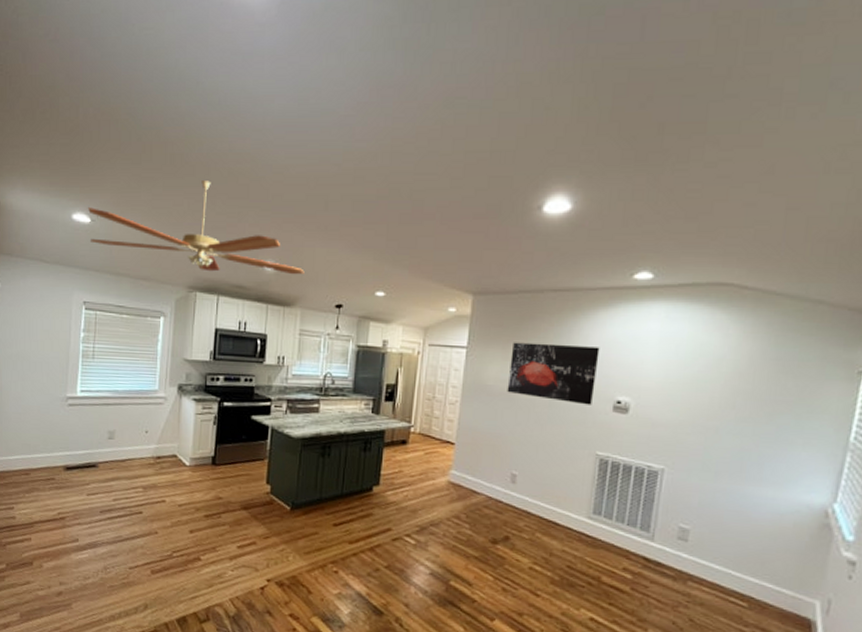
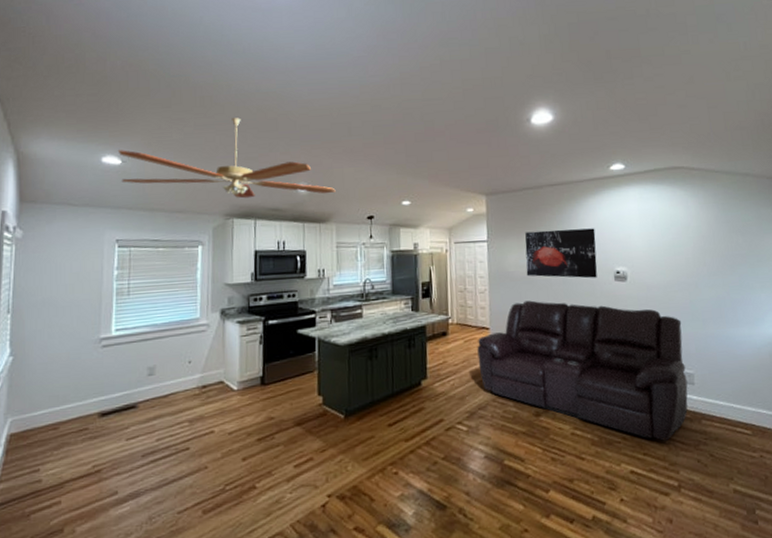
sofa: none [437,419,688,595] -> present [477,300,688,441]

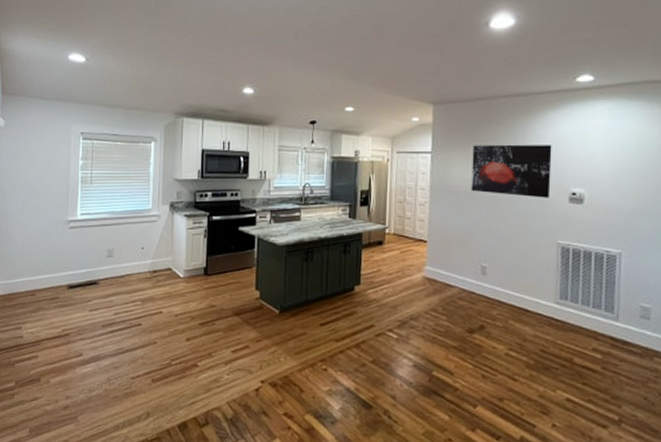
ceiling fan: present [119,118,336,199] -> none [83,18,280,99]
sofa: present [477,300,688,441] -> none [413,216,643,373]

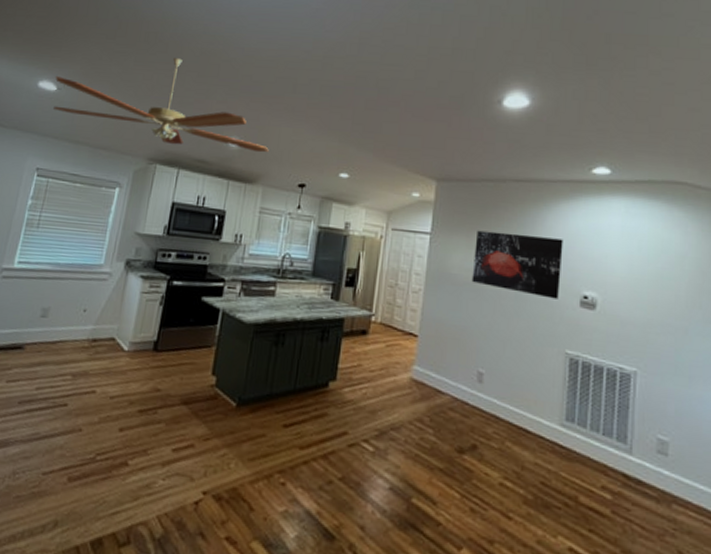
ceiling fan: none [83,18,280,99] -> present [53,58,269,153]

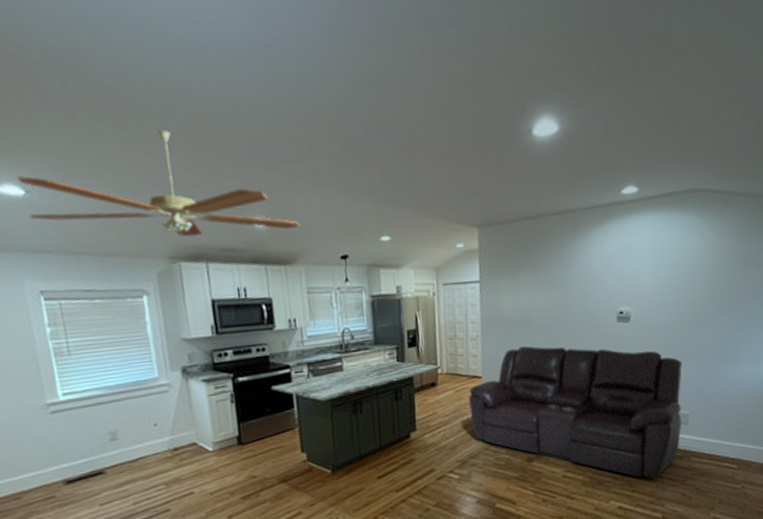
sofa: none [398,311,661,520] -> present [469,346,683,478]
wall art: present [471,230,563,299] -> none [521,264,600,320]

